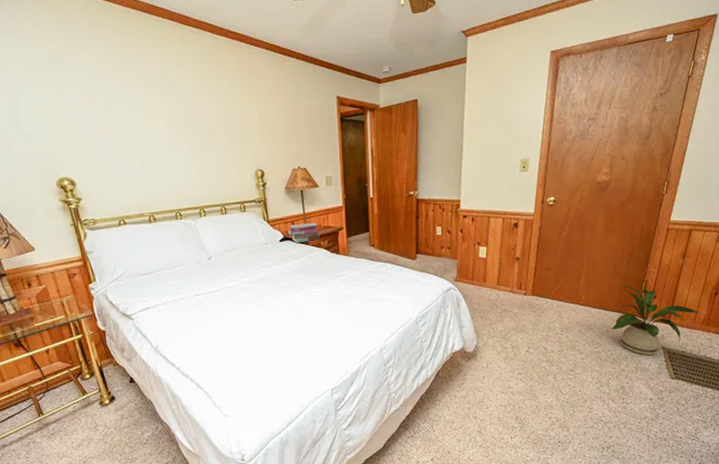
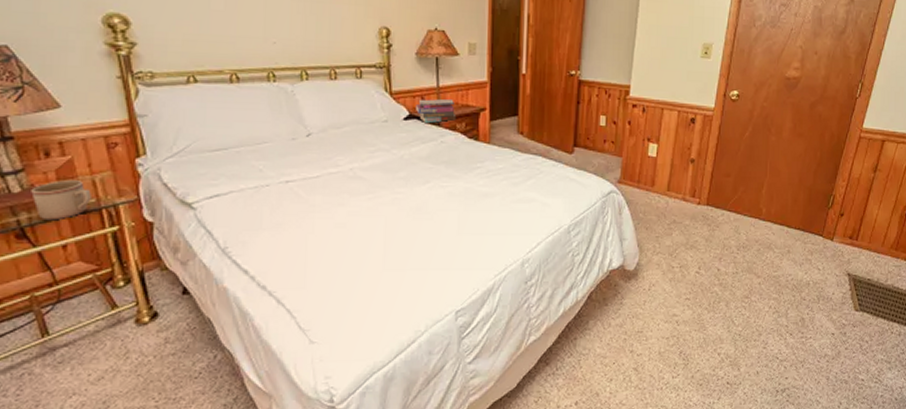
mug: none [21,303,62,333] -> present [31,180,91,221]
house plant: present [611,284,702,356] -> none [793,198,891,283]

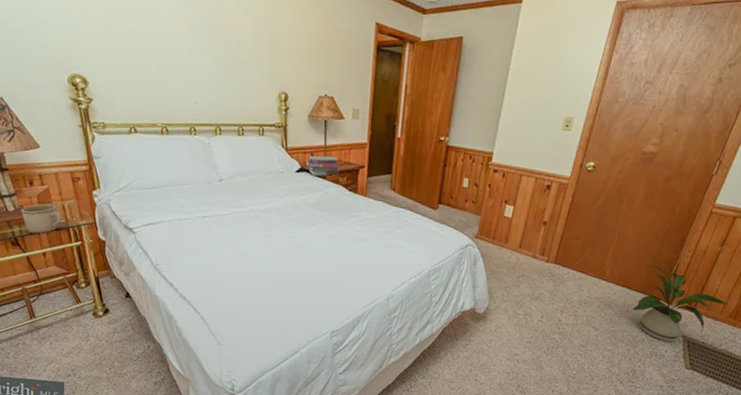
house plant: none [793,198,891,283] -> present [632,264,731,343]

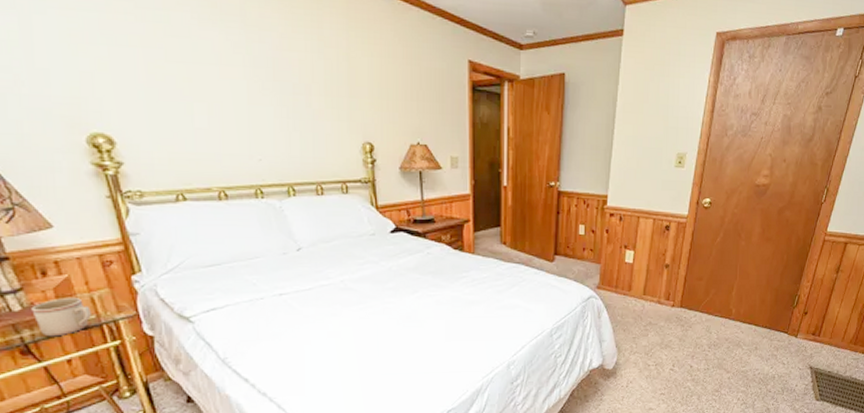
books: present [305,155,340,176] -> none [401,211,442,235]
house plant: present [632,264,731,343] -> none [760,298,850,376]

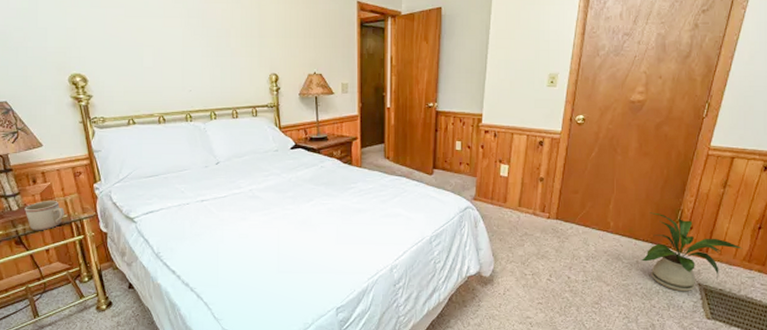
house plant: none [760,298,850,376] -> present [641,212,743,292]

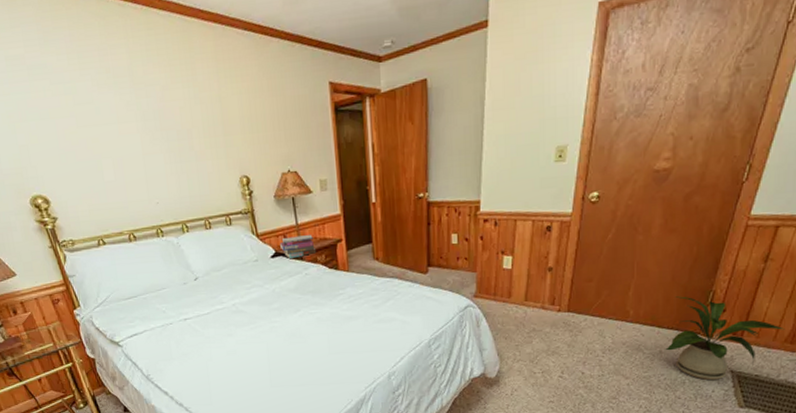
mug: present [25,201,64,231] -> none [10,330,50,362]
books: none [299,130,333,151] -> present [279,234,317,258]

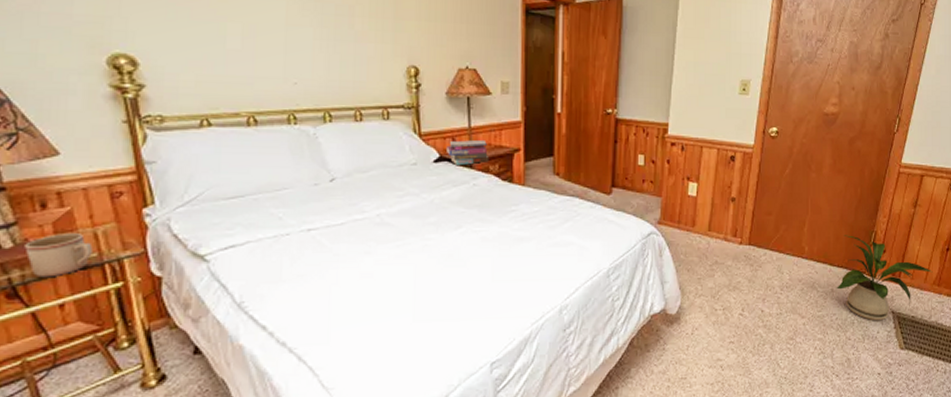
mug: none [10,330,50,362] -> present [24,233,93,278]

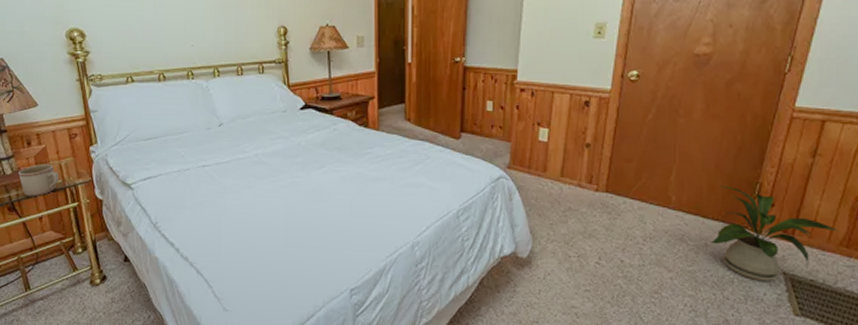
books: present [445,139,490,165] -> none [310,89,347,112]

